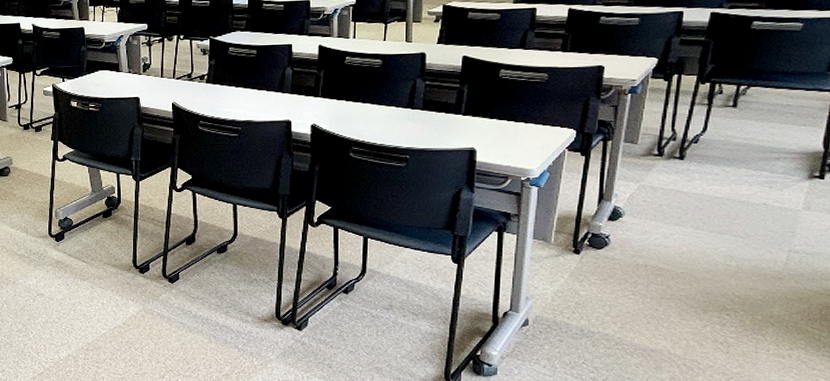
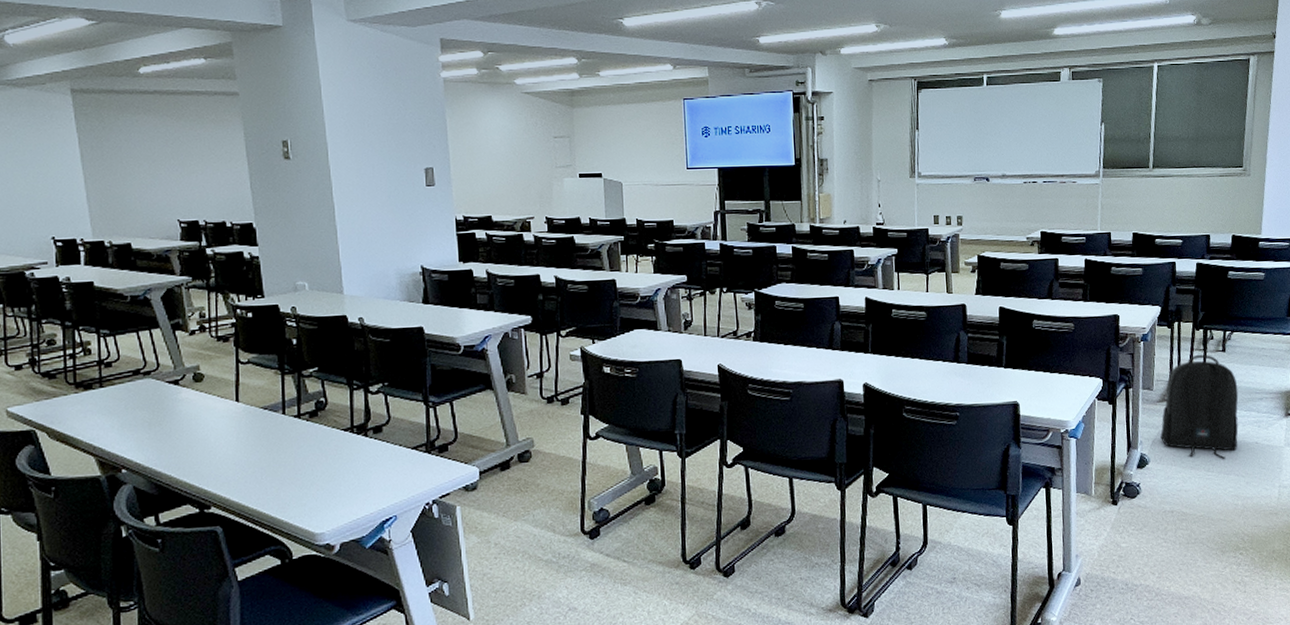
backpack: none [641,109,748,218] -> present [1160,354,1239,459]

